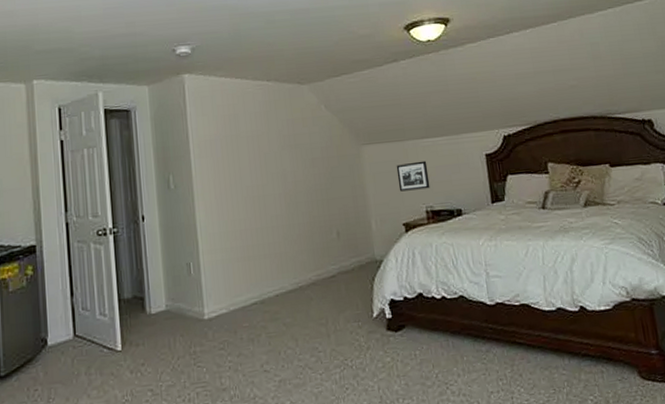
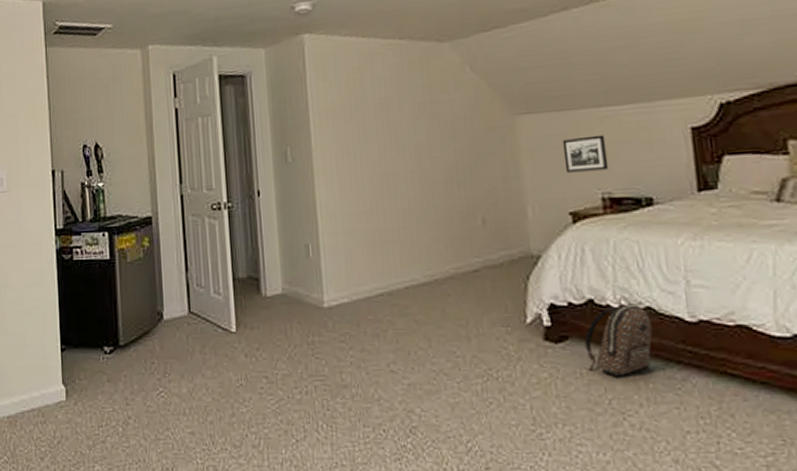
backpack: none [417,289,465,355] -> present [584,297,653,377]

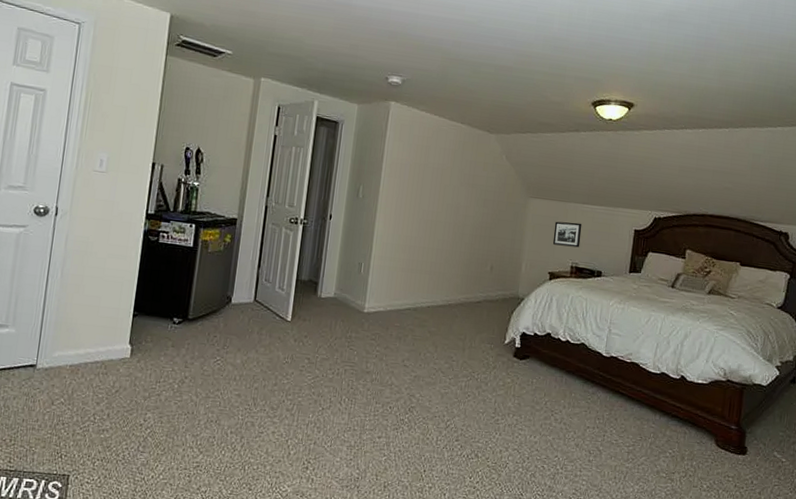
backpack: present [584,297,653,377] -> none [538,334,583,387]

